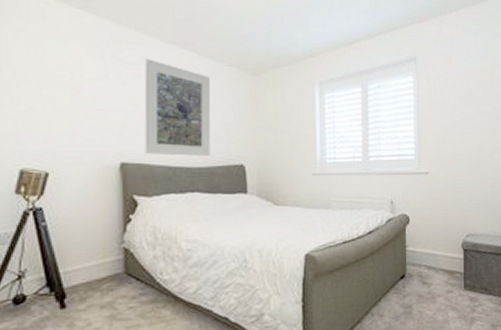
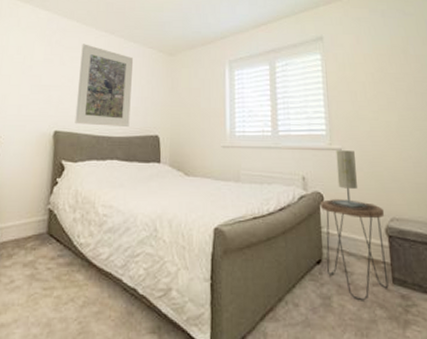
side table: none [406,220,462,307] -> present [320,199,389,301]
table lamp: none [416,174,448,228] -> present [331,150,368,209]

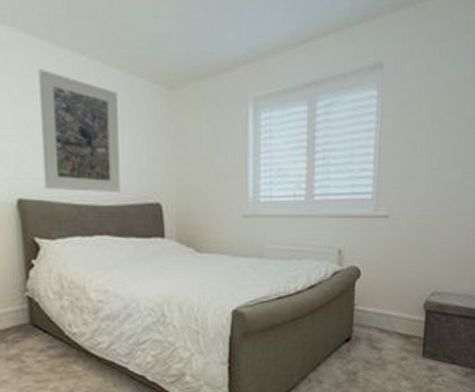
side table: present [320,199,389,301] -> none [355,274,426,375]
table lamp: present [331,150,368,209] -> none [369,218,409,284]

